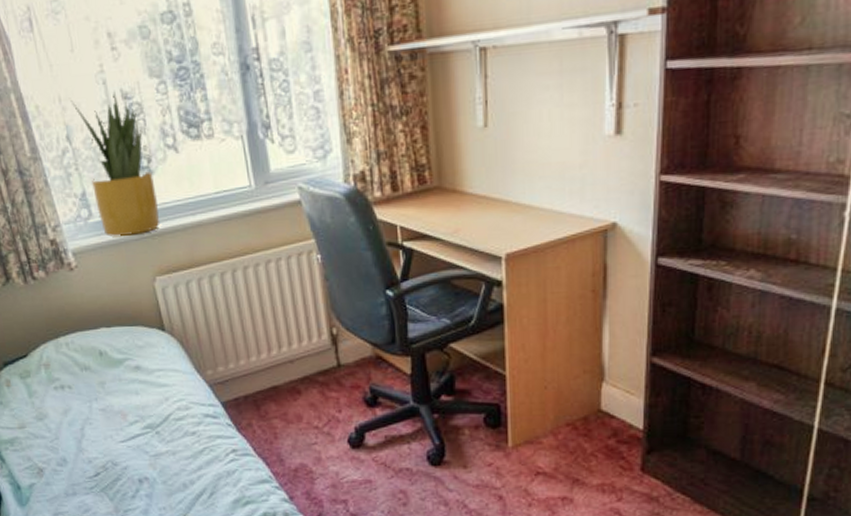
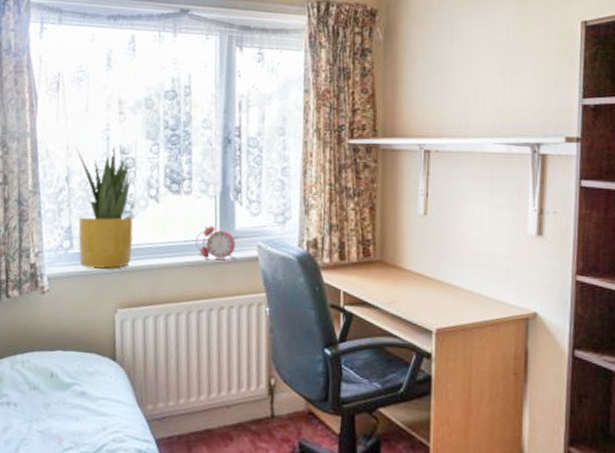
alarm clock: none [227,171,277,211] -> present [195,226,240,260]

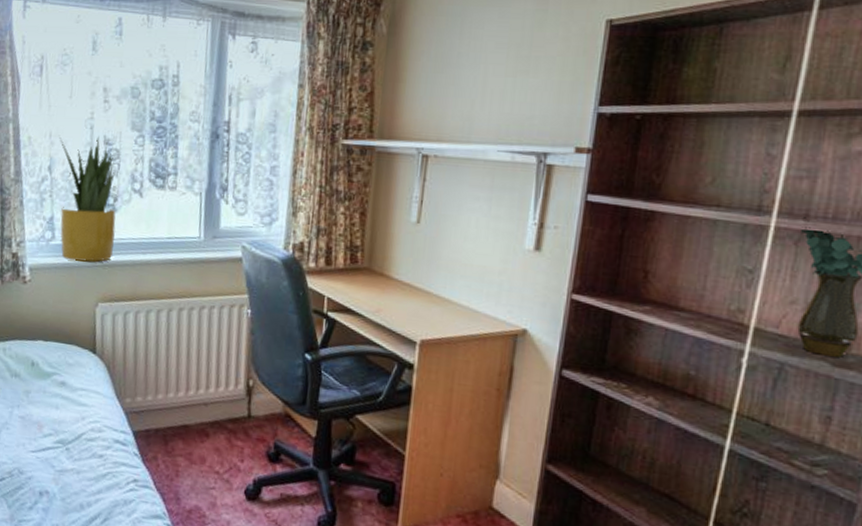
alarm clock: present [195,226,240,260] -> none [178,223,224,260]

